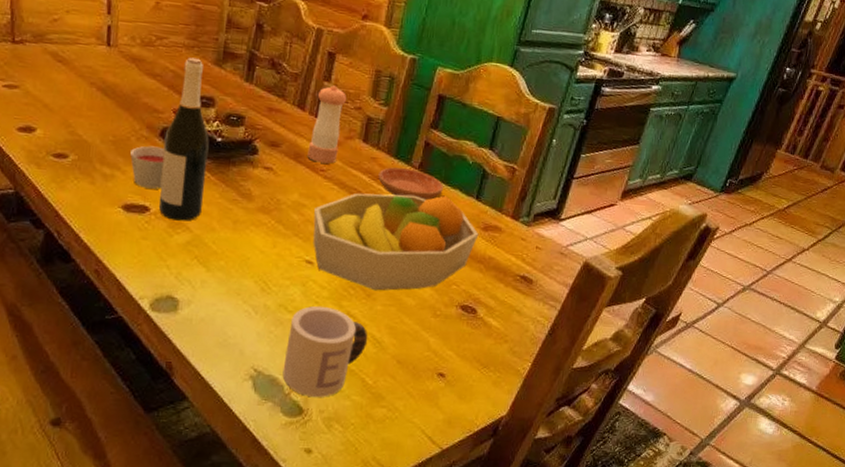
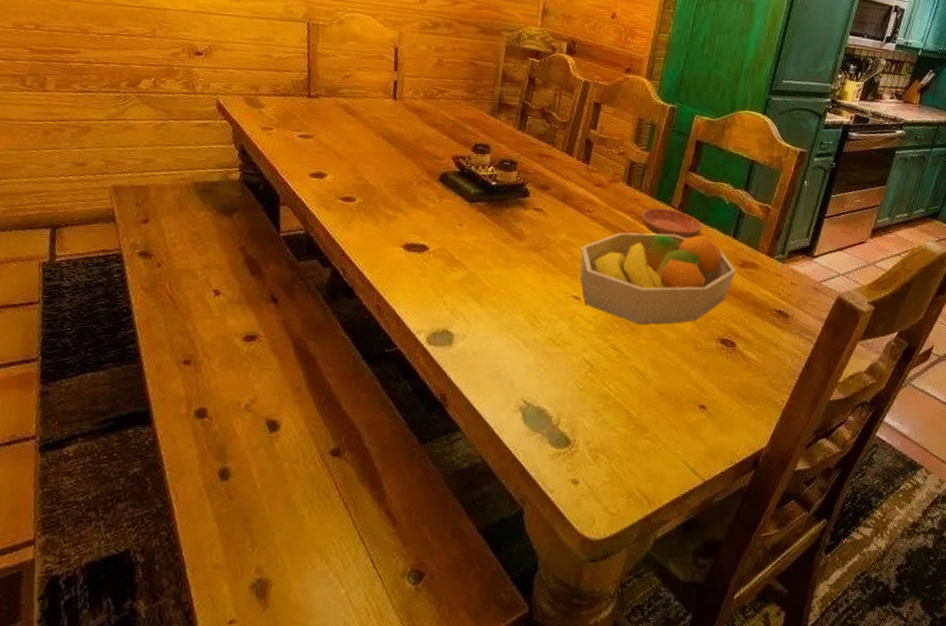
candle: present [130,146,165,189] -> none [412,189,444,230]
wine bottle: present [158,57,209,221] -> none [437,109,485,260]
mug: present [282,306,368,398] -> none [550,339,632,429]
pepper shaker: present [307,85,347,164] -> none [575,132,612,205]

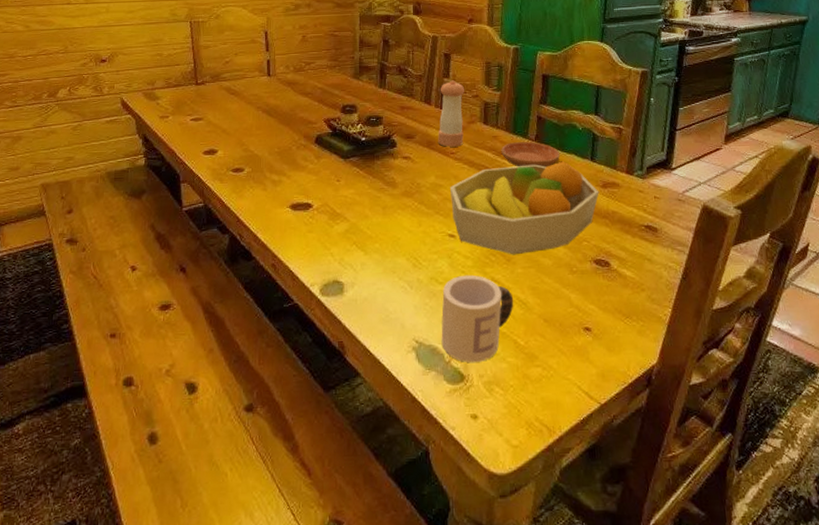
mug: none [550,339,632,429] -> present [441,274,514,363]
pepper shaker: none [575,132,612,205] -> present [438,80,465,147]

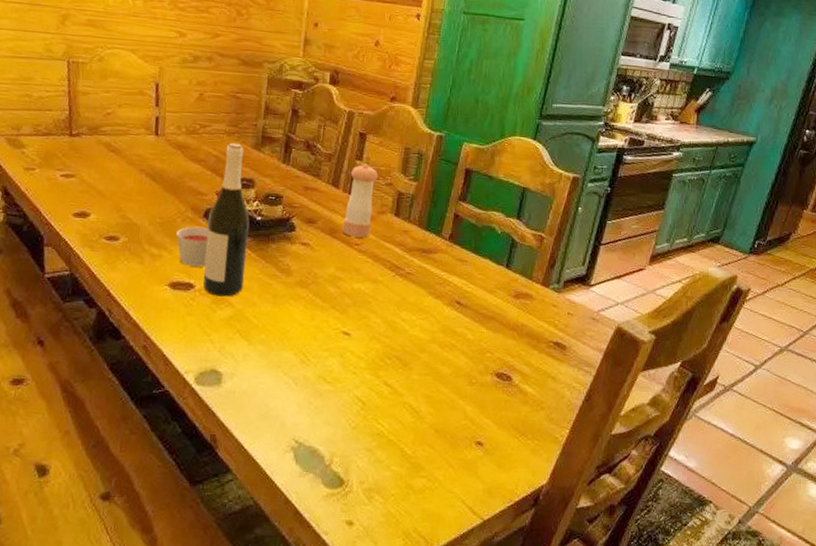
candle: none [293,152,320,188] -> present [176,226,208,267]
wine bottle: none [319,75,356,213] -> present [203,143,250,297]
mug: present [441,274,514,363] -> none [323,376,406,469]
fruit bowl: present [450,161,599,255] -> none [349,265,511,361]
saucer: present [501,142,561,168] -> none [410,239,475,270]

